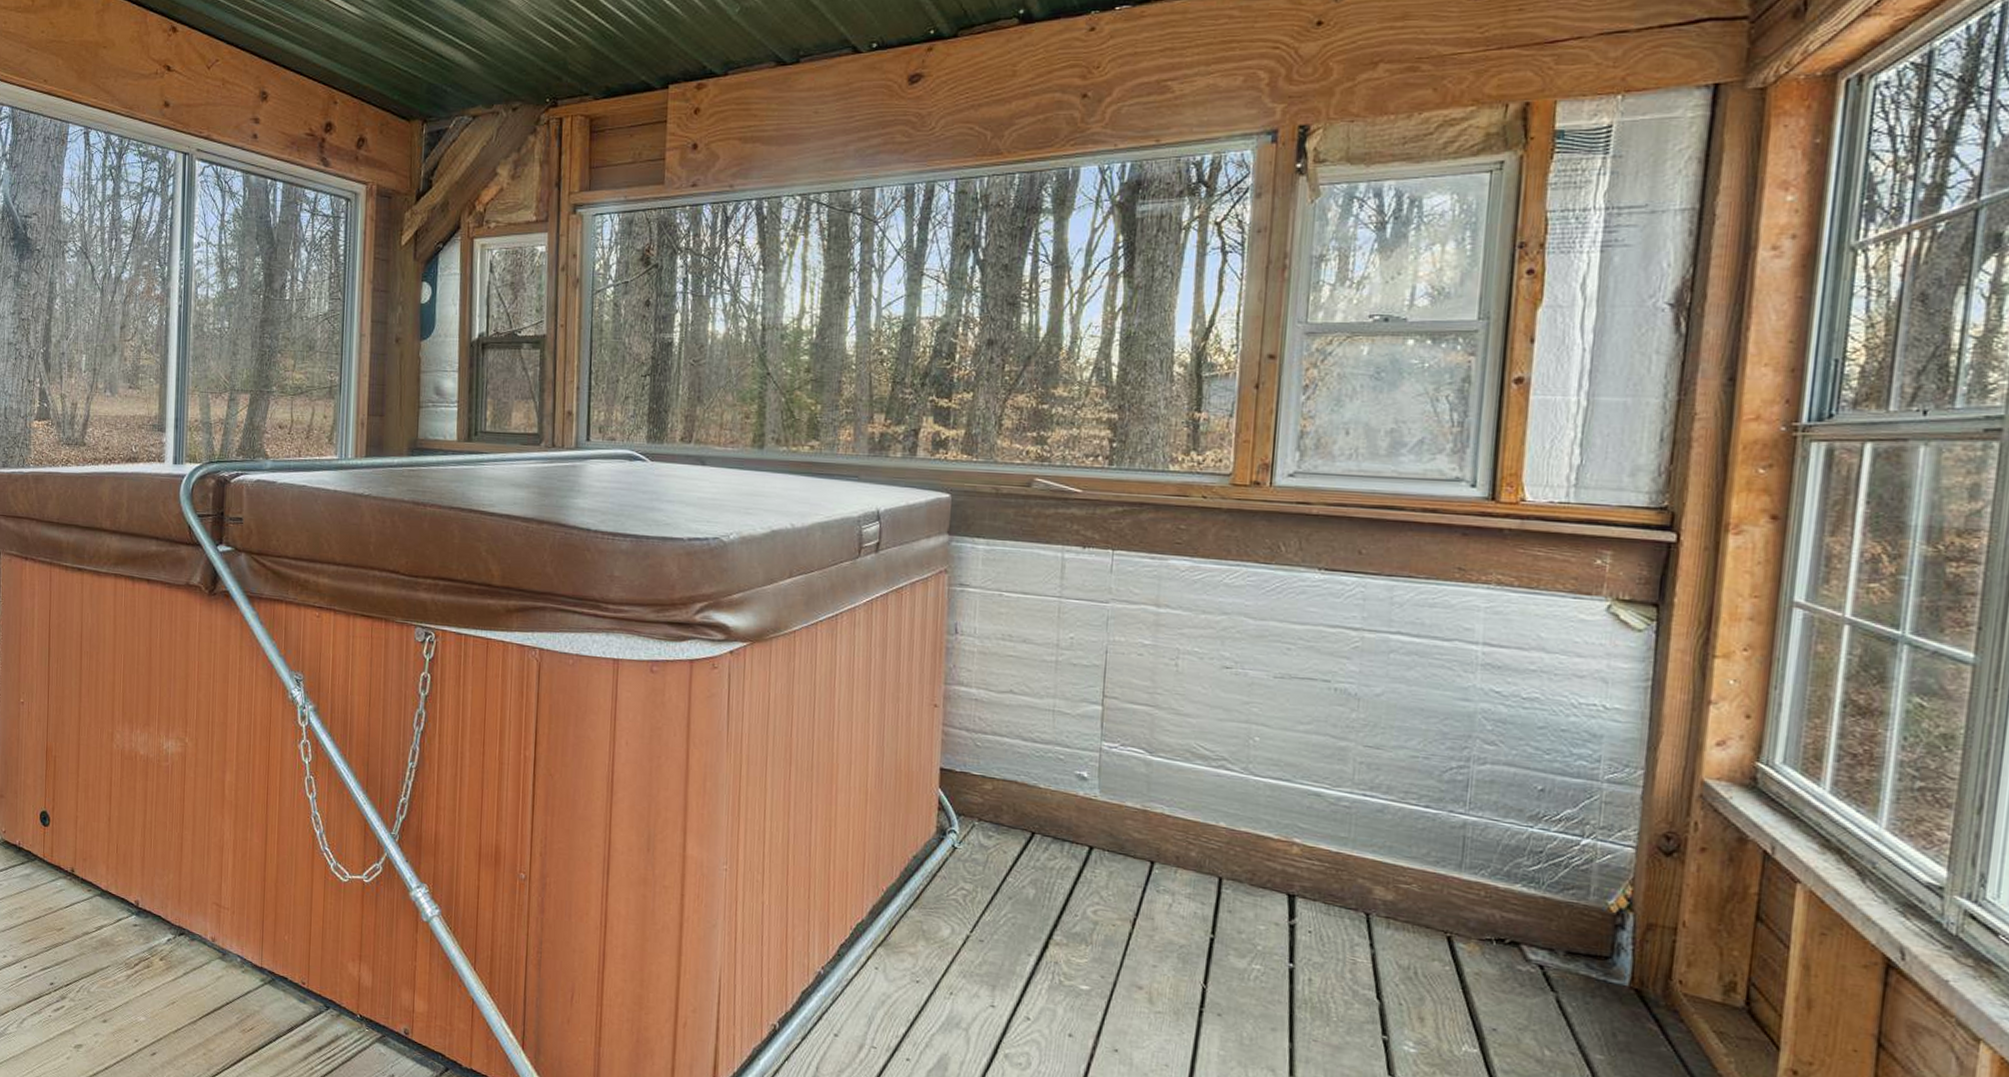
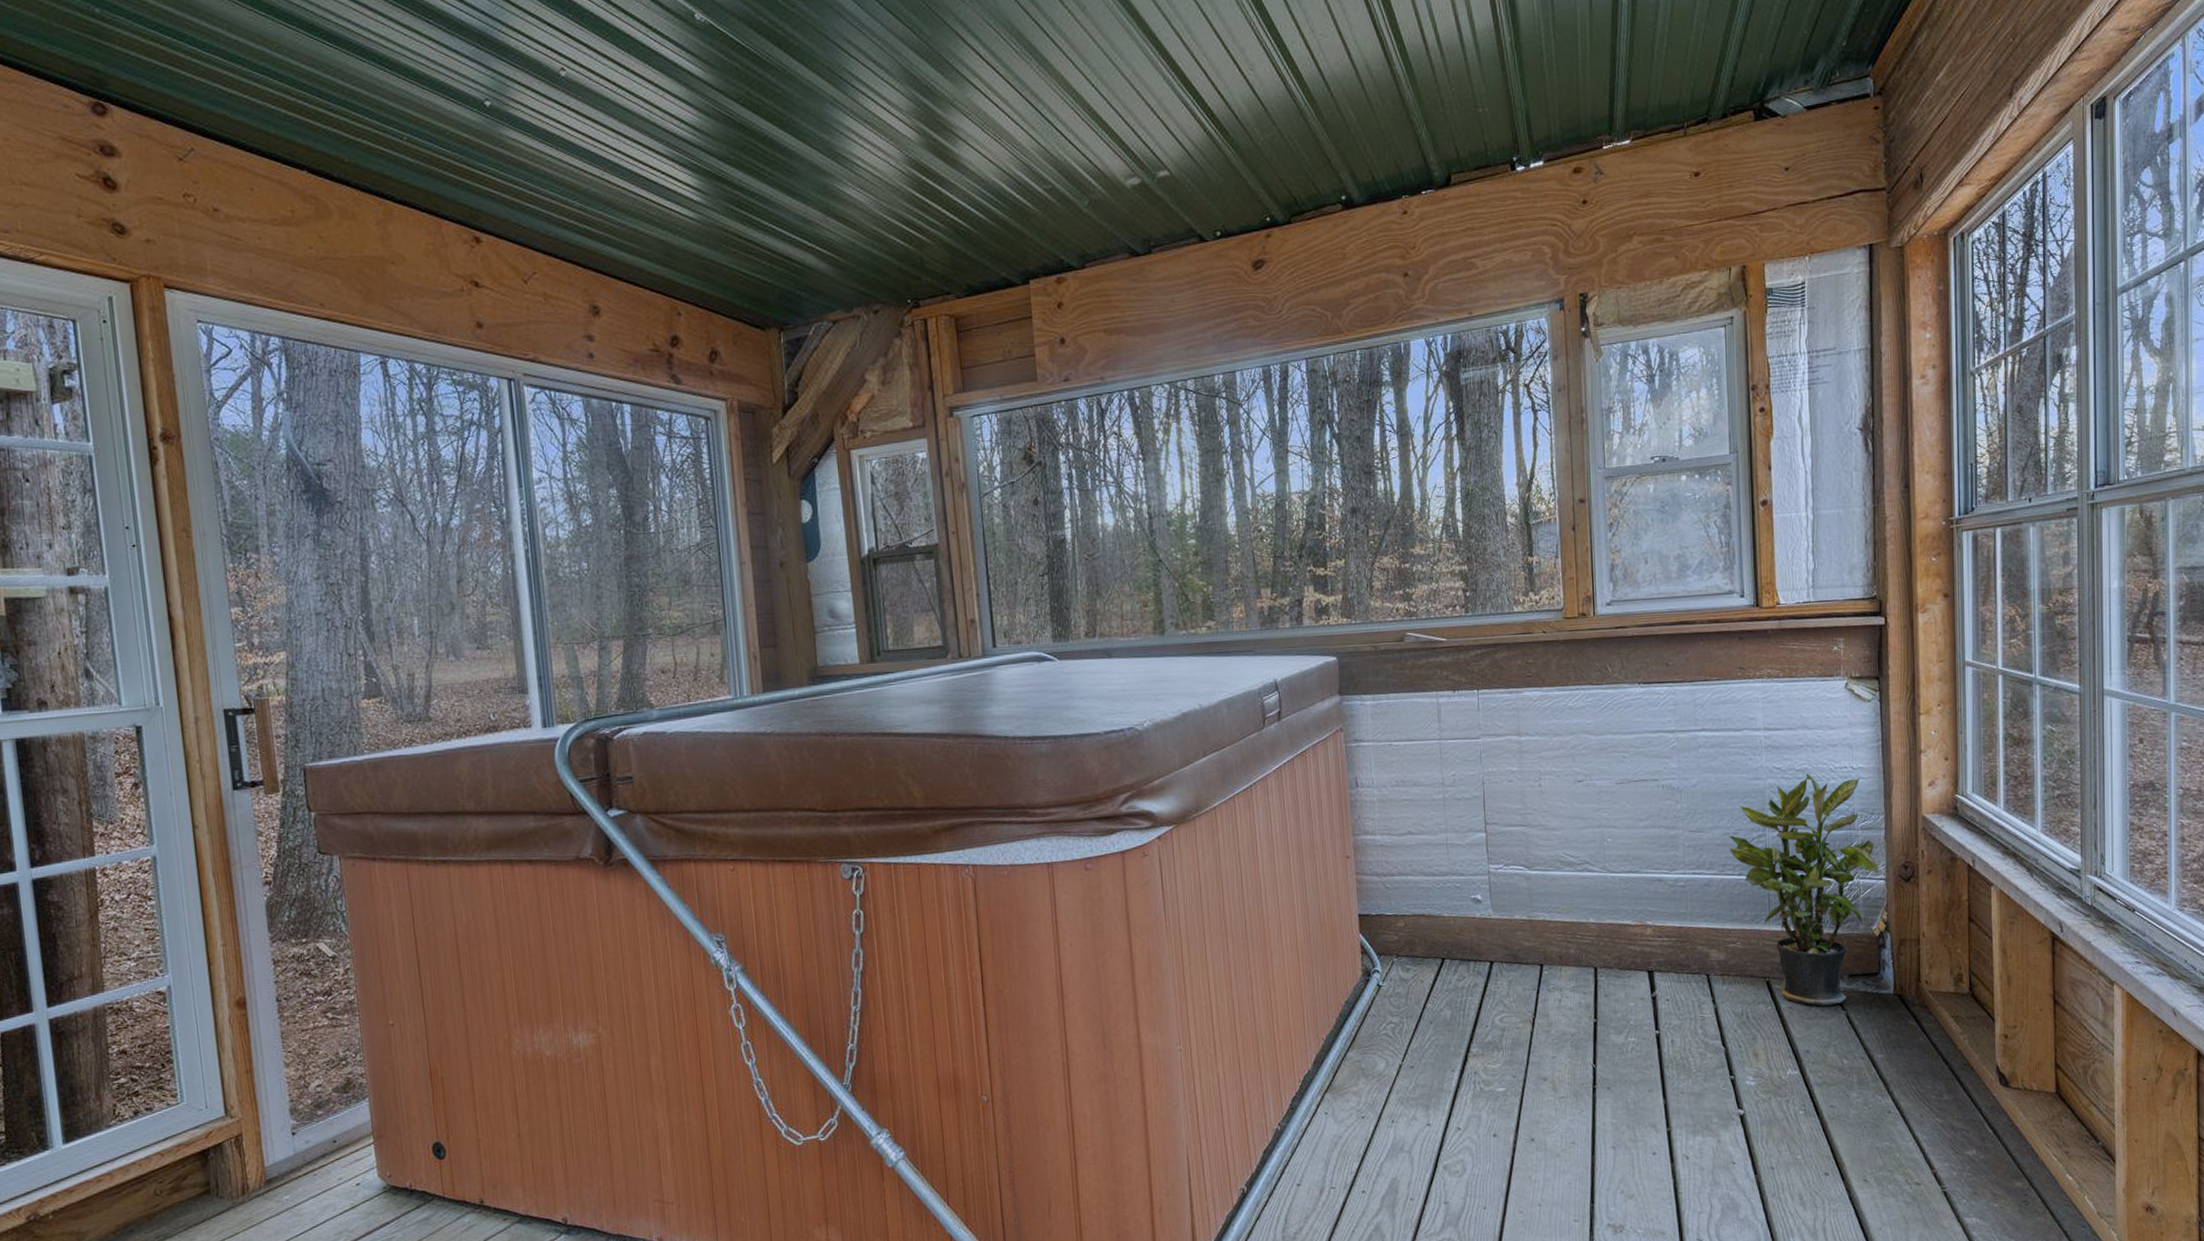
potted plant: none [1416,702,1627,983] -> present [1729,772,1878,1006]

